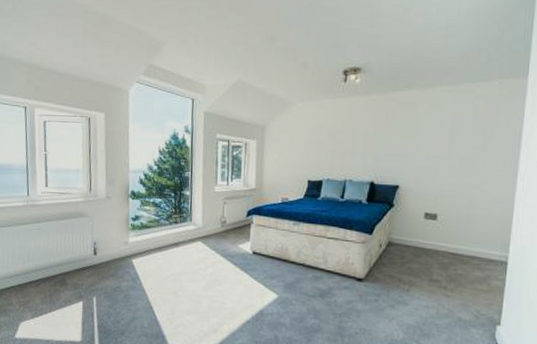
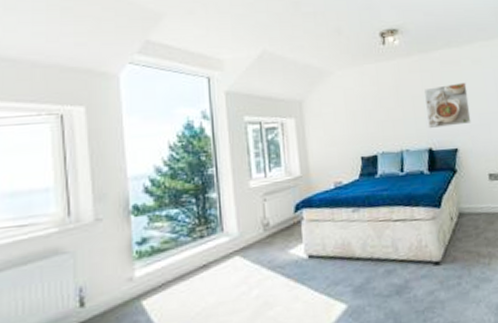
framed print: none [375,124,420,165] -> present [424,82,472,129]

